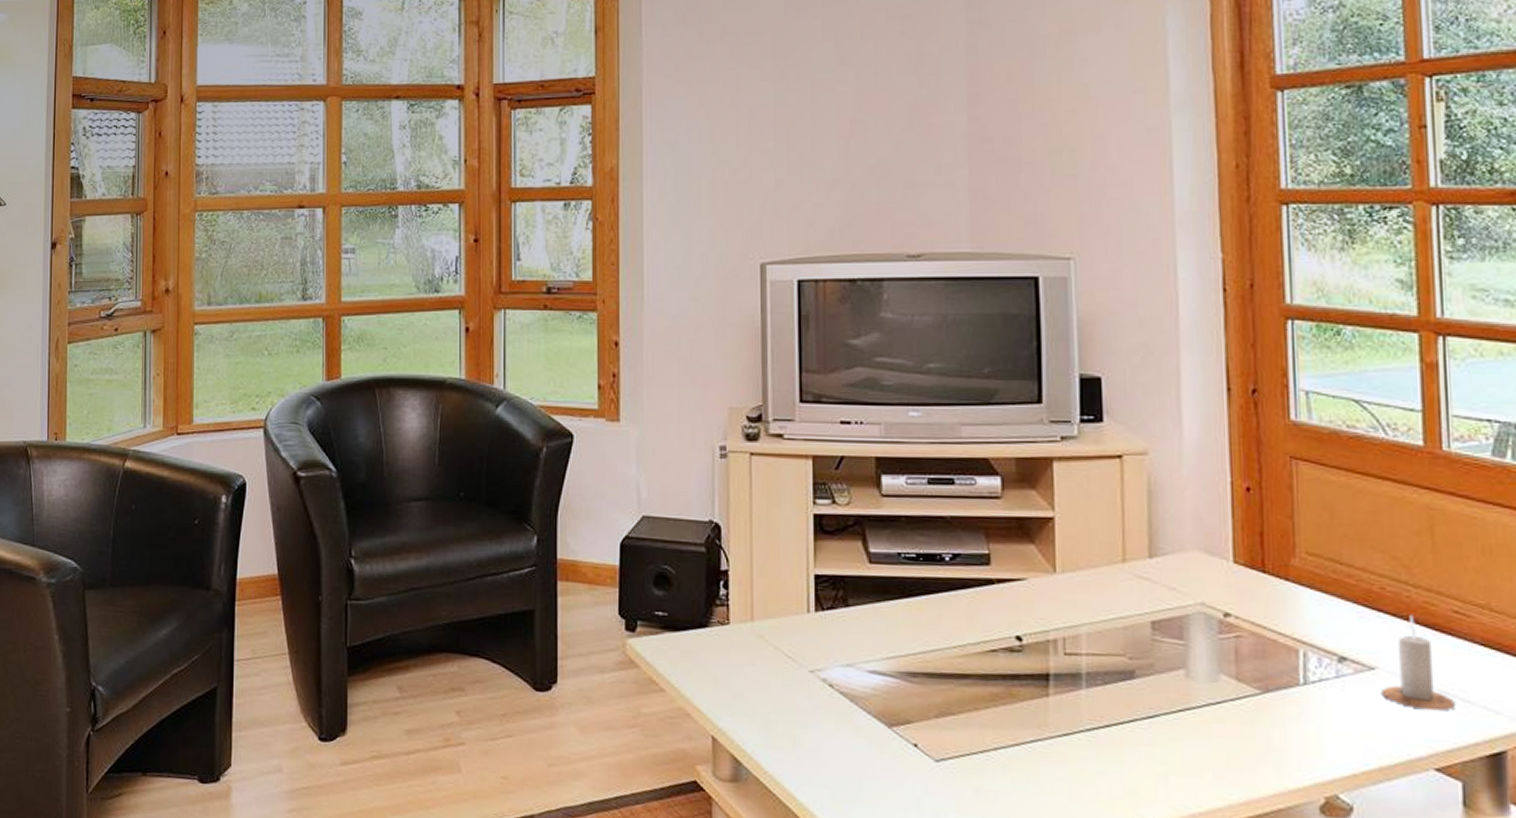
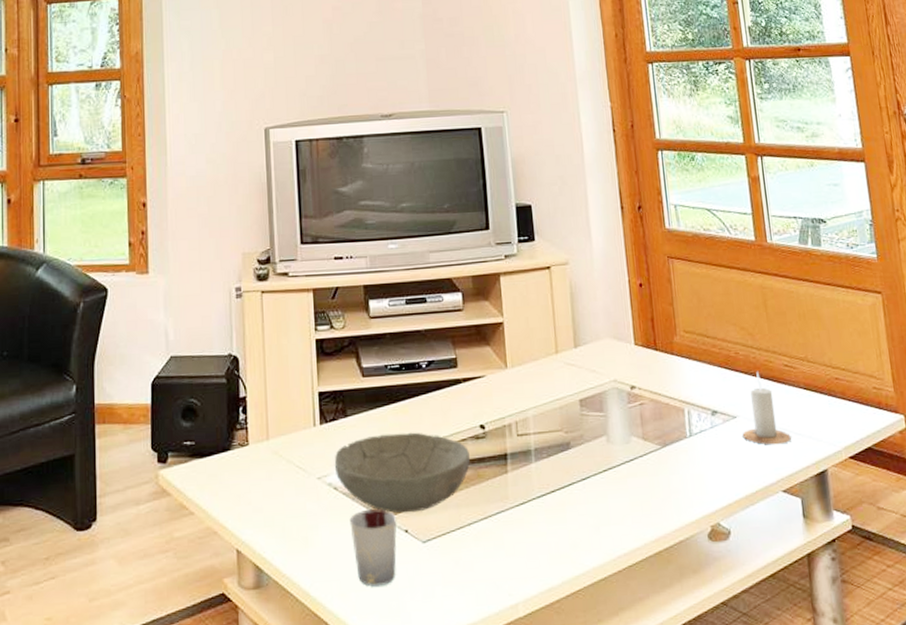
bowl: none [830,631,1000,726] -> present [334,432,470,513]
cup: none [846,715,905,802] -> present [349,509,397,587]

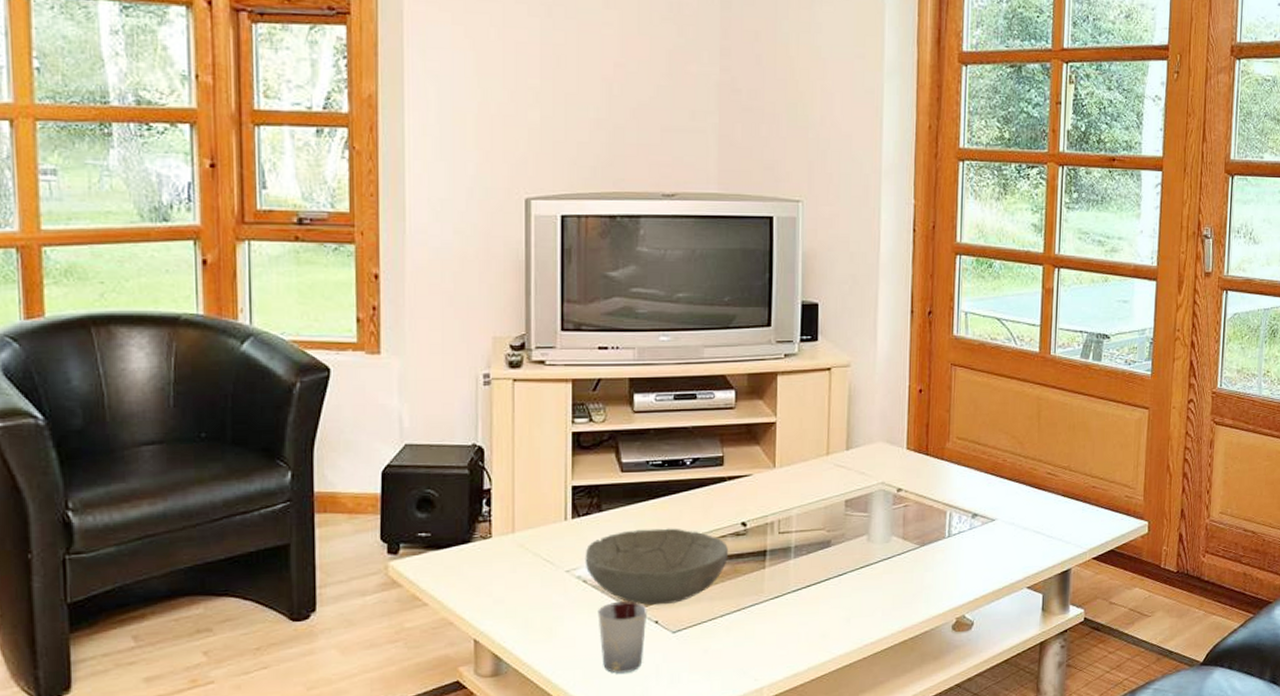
candle: present [742,372,791,445] -> none [998,479,1043,546]

